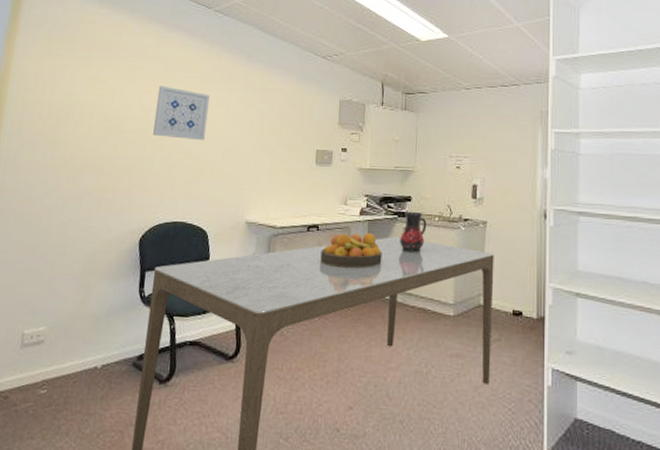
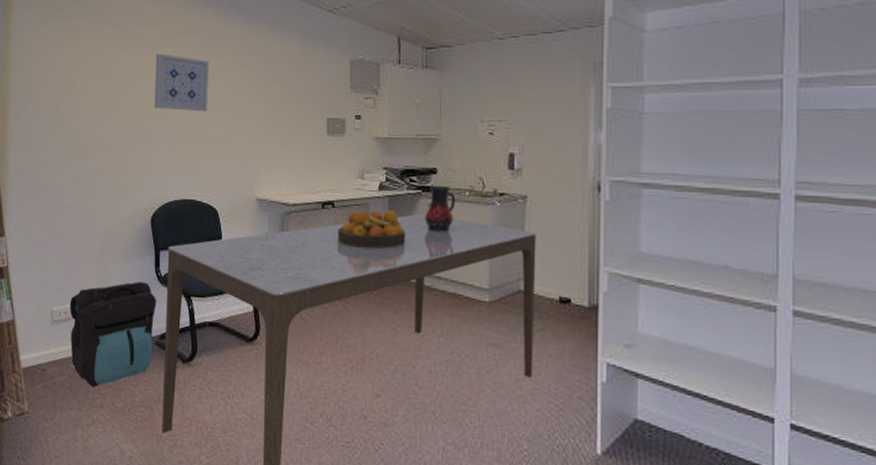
backpack: none [39,302,138,413] -> present [69,281,157,387]

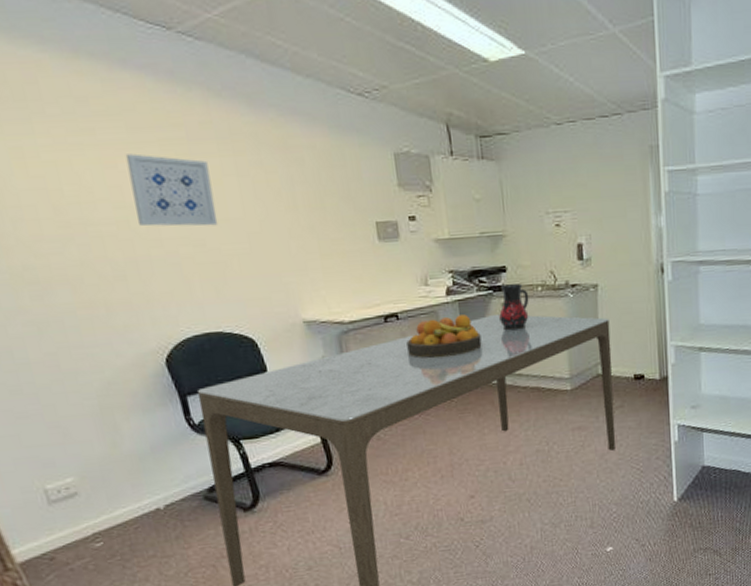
backpack: present [69,281,157,387] -> none [69,434,204,562]

